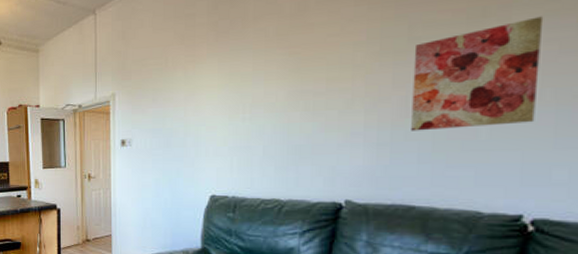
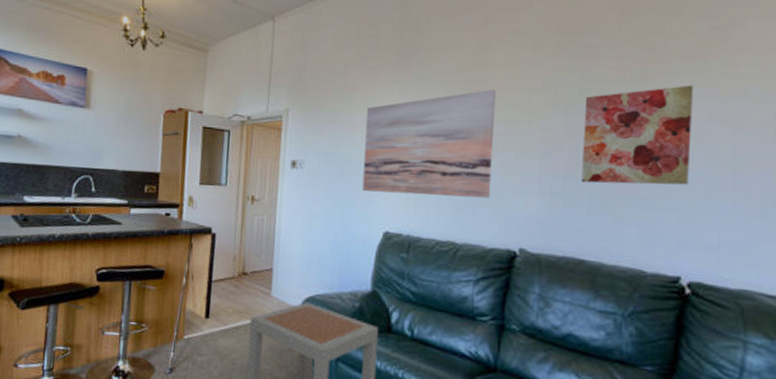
wall art: none [188,50,317,160] -> present [362,89,496,199]

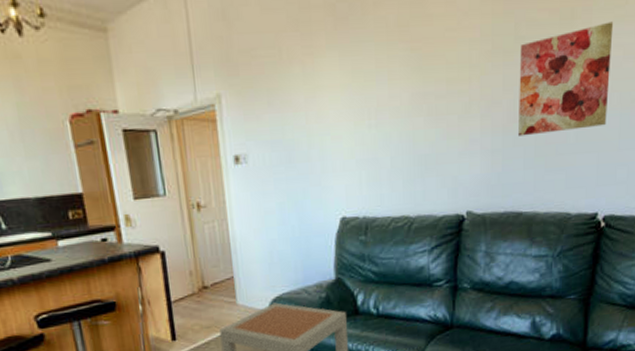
wall art: present [362,89,496,199] -> none [308,46,438,178]

